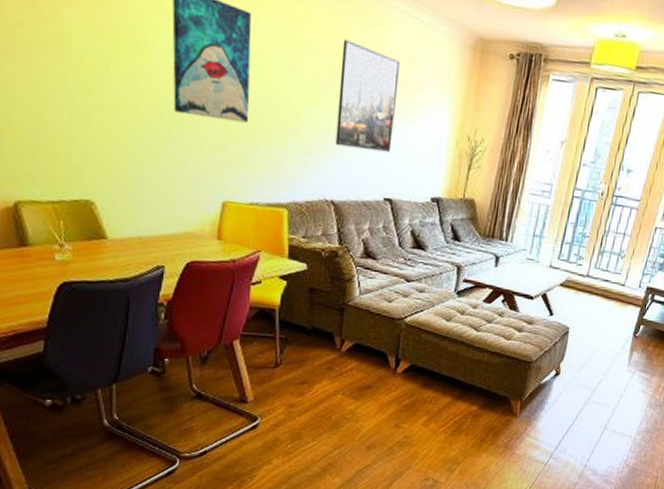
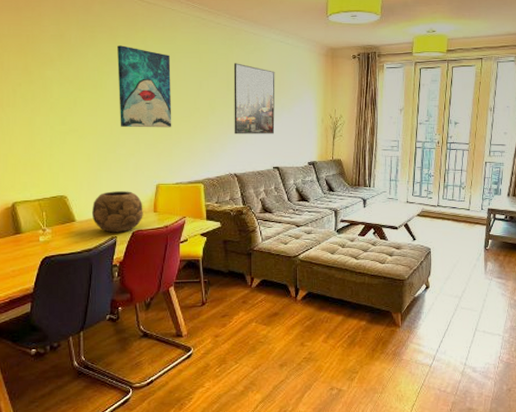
decorative bowl: none [129,202,203,262] -> present [91,191,143,233]

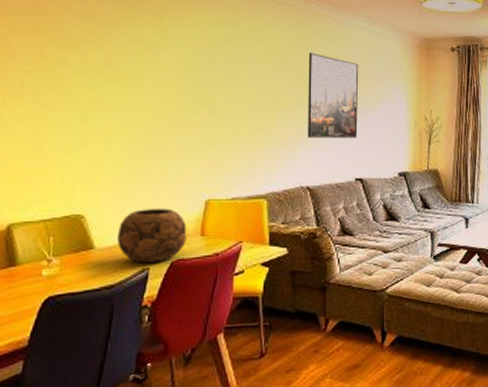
wall art: present [117,45,172,128] -> none [161,27,230,129]

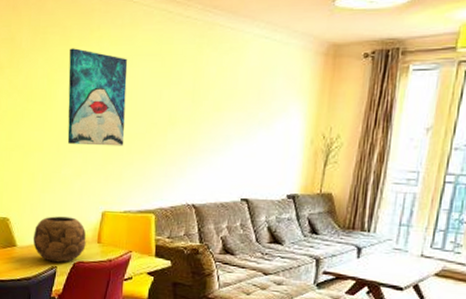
wall art: none [161,27,230,129] -> present [67,48,128,146]
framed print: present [307,53,359,139] -> none [196,67,255,158]

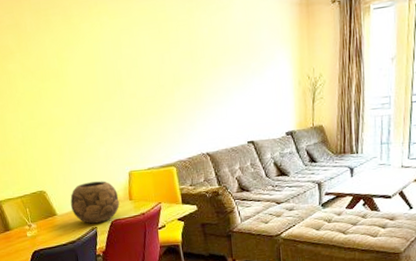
wall art: present [67,48,128,146] -> none [73,26,138,115]

